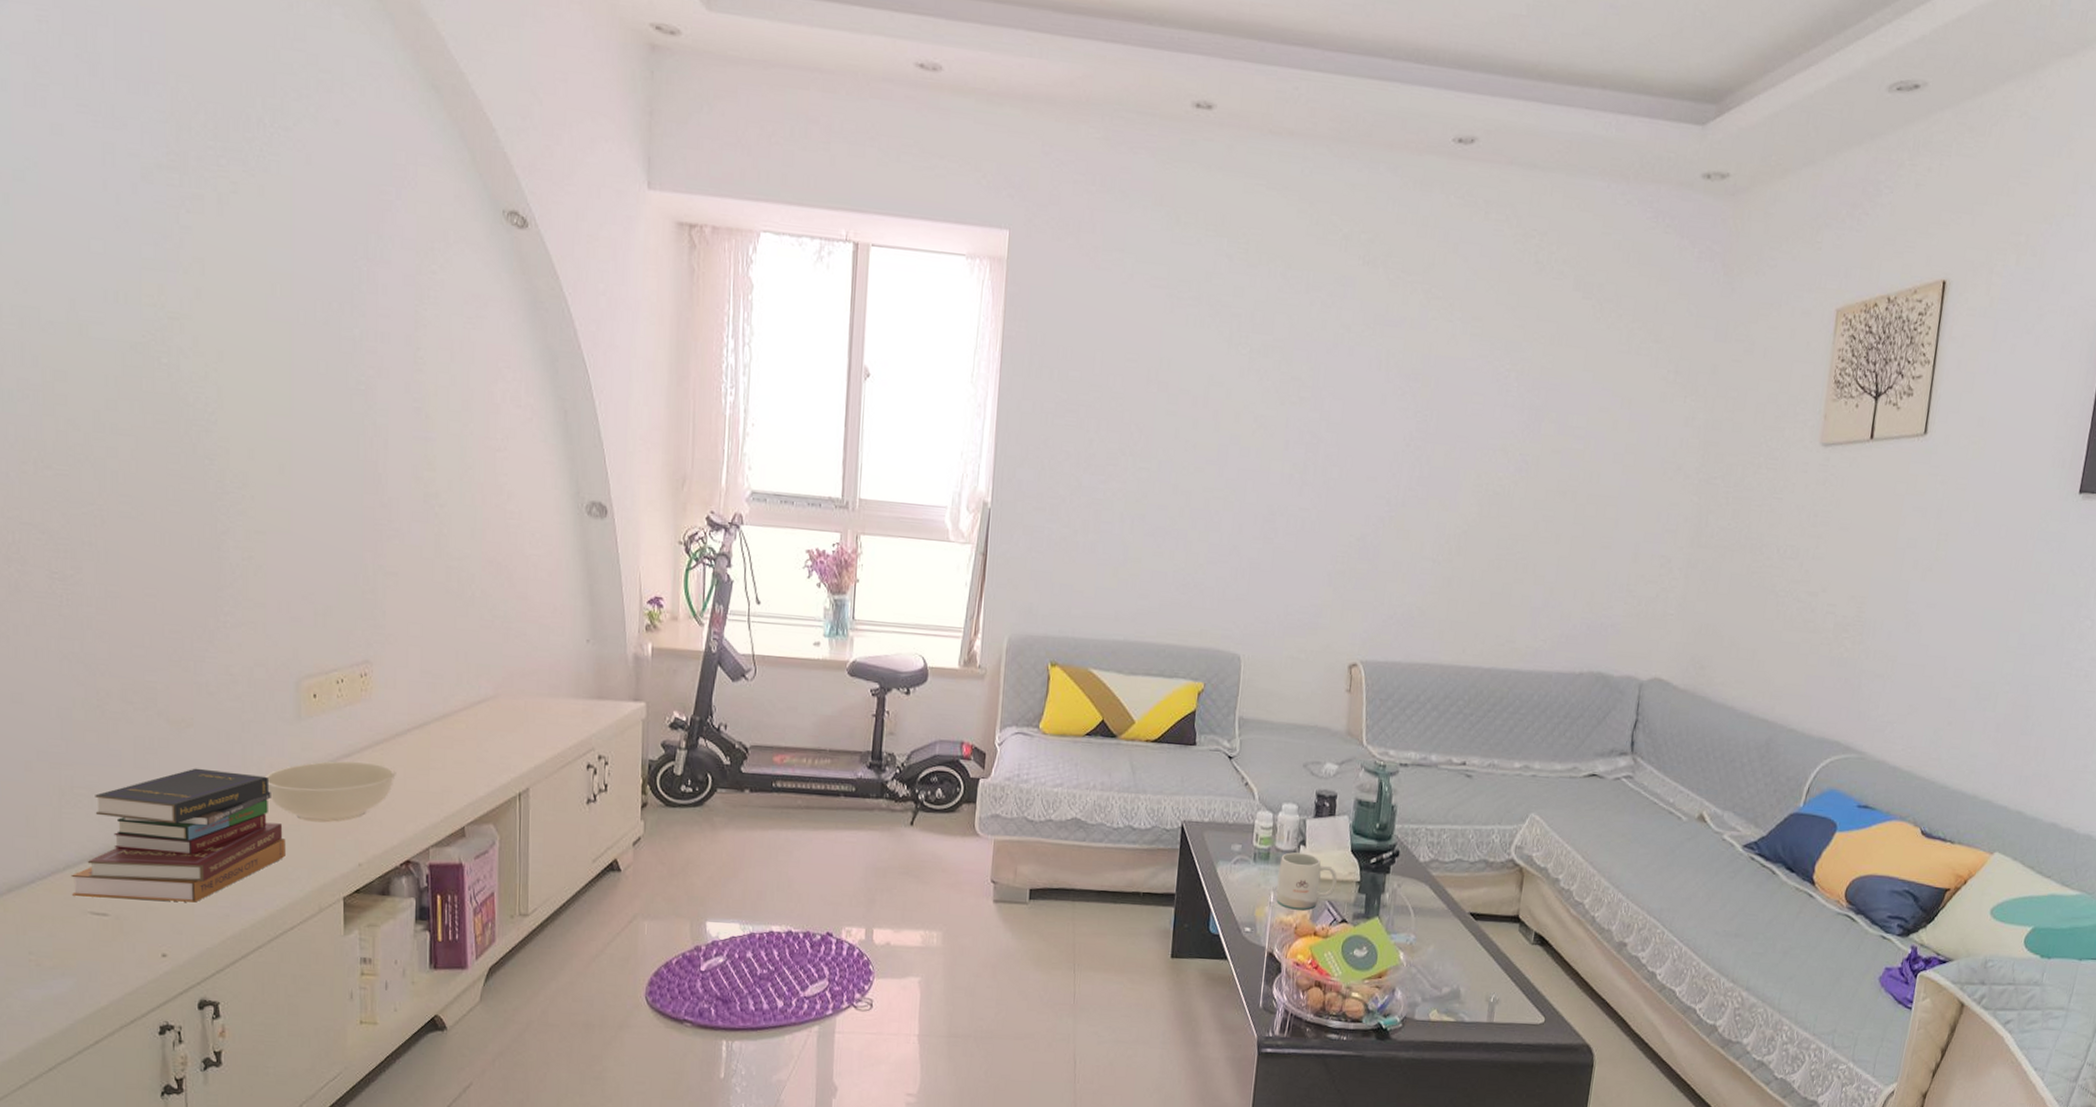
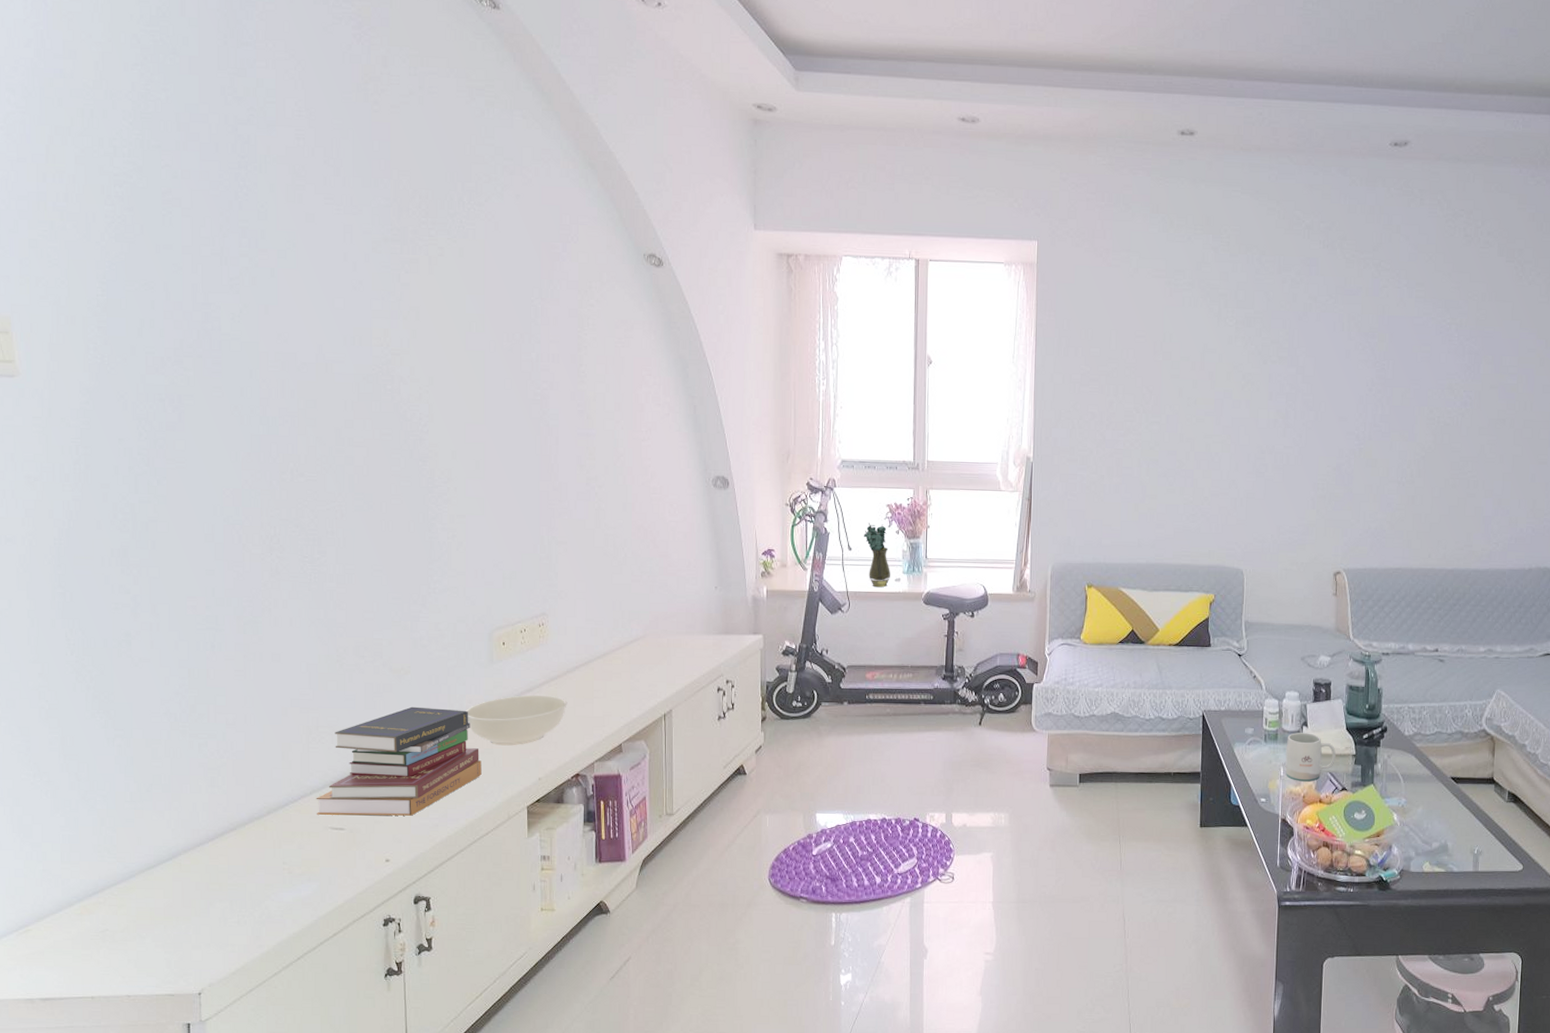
vase: none [776,571,809,652] -> present [864,522,891,588]

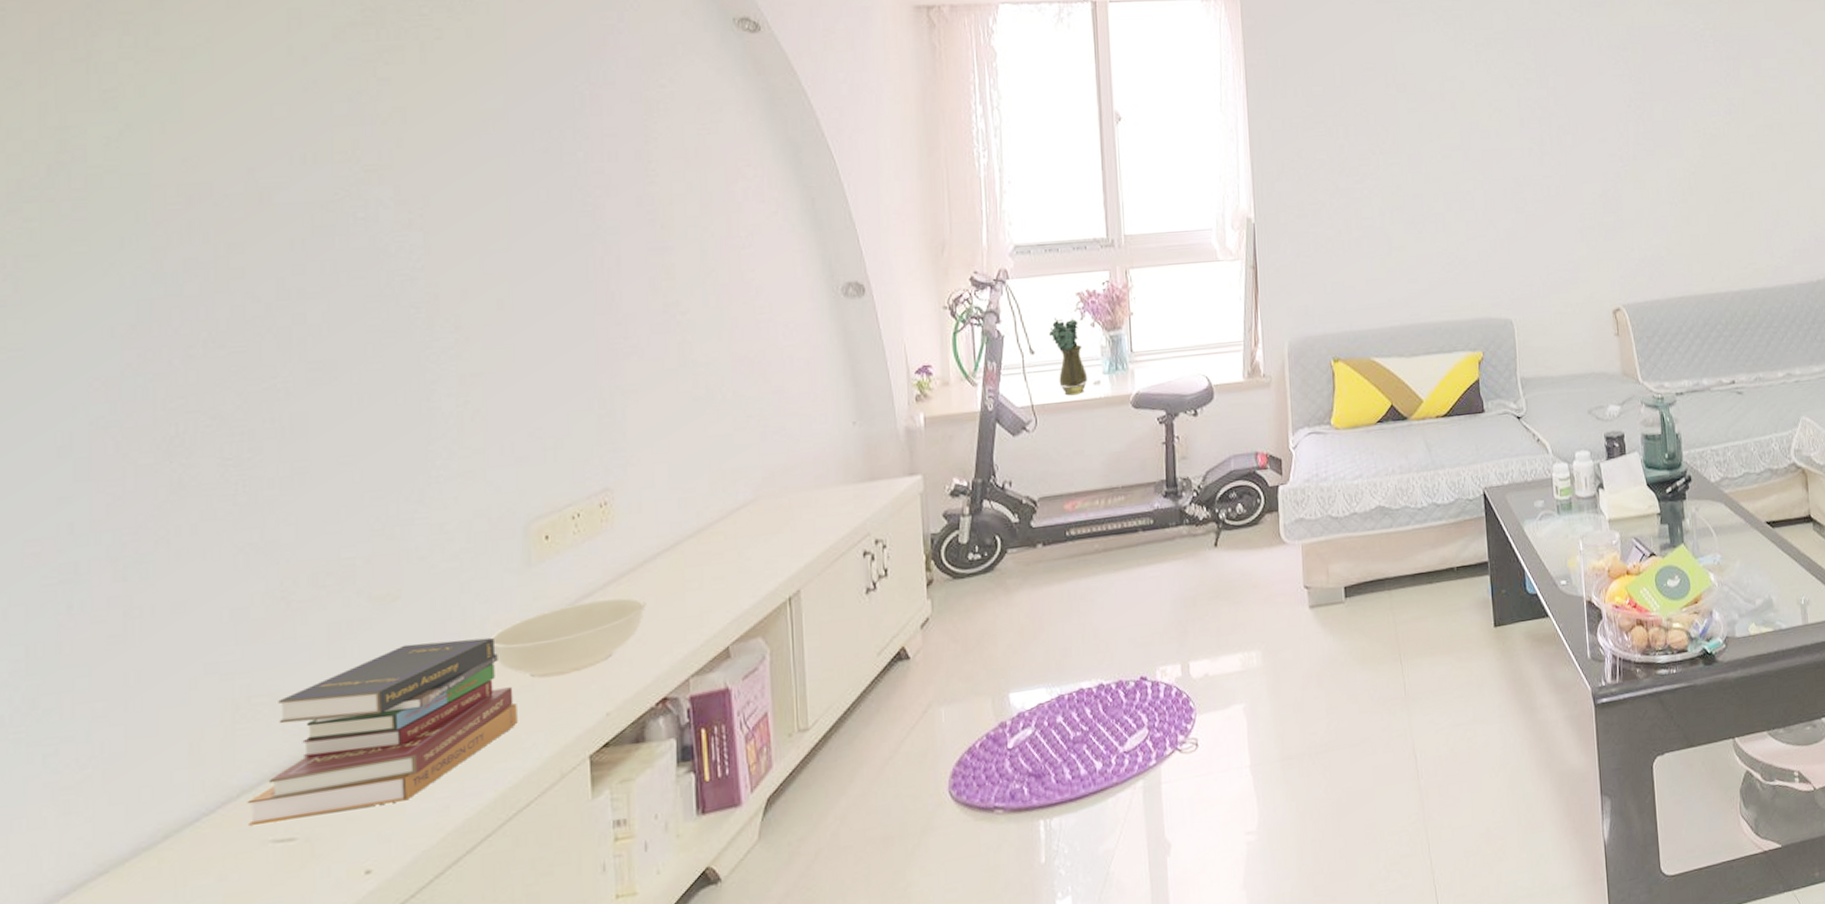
mug: present [1285,733,1336,783] -> none [1582,496,1639,554]

